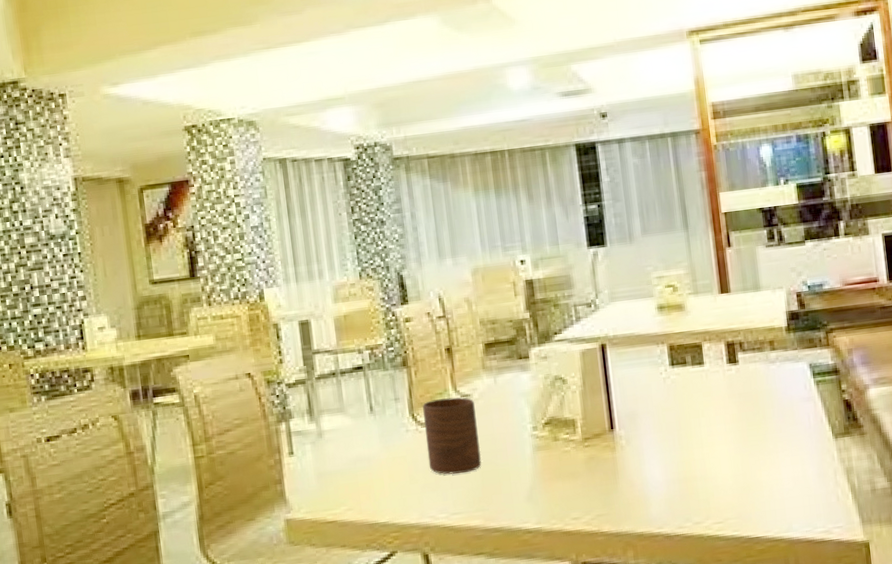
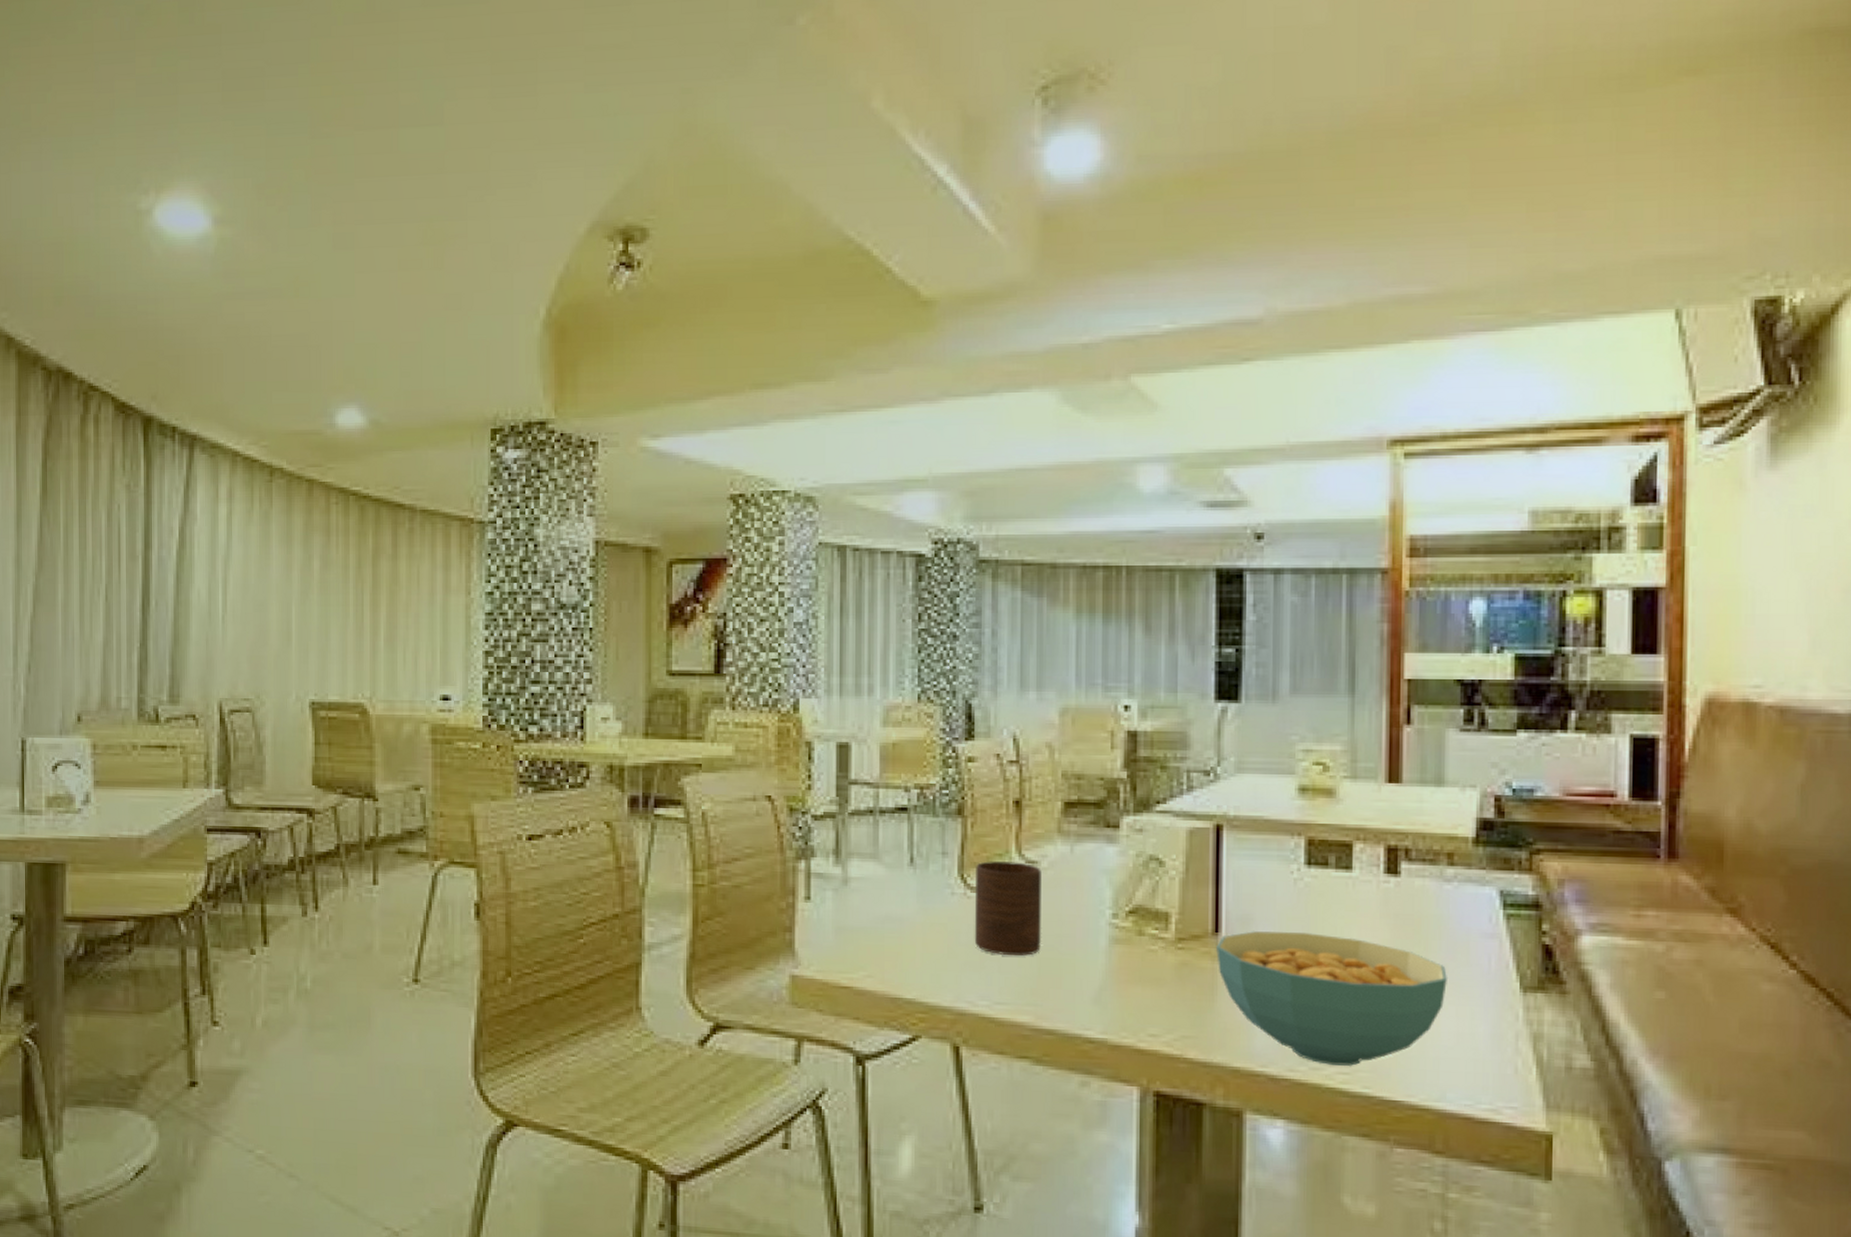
cereal bowl: none [613,417,782,518] -> present [1216,931,1447,1066]

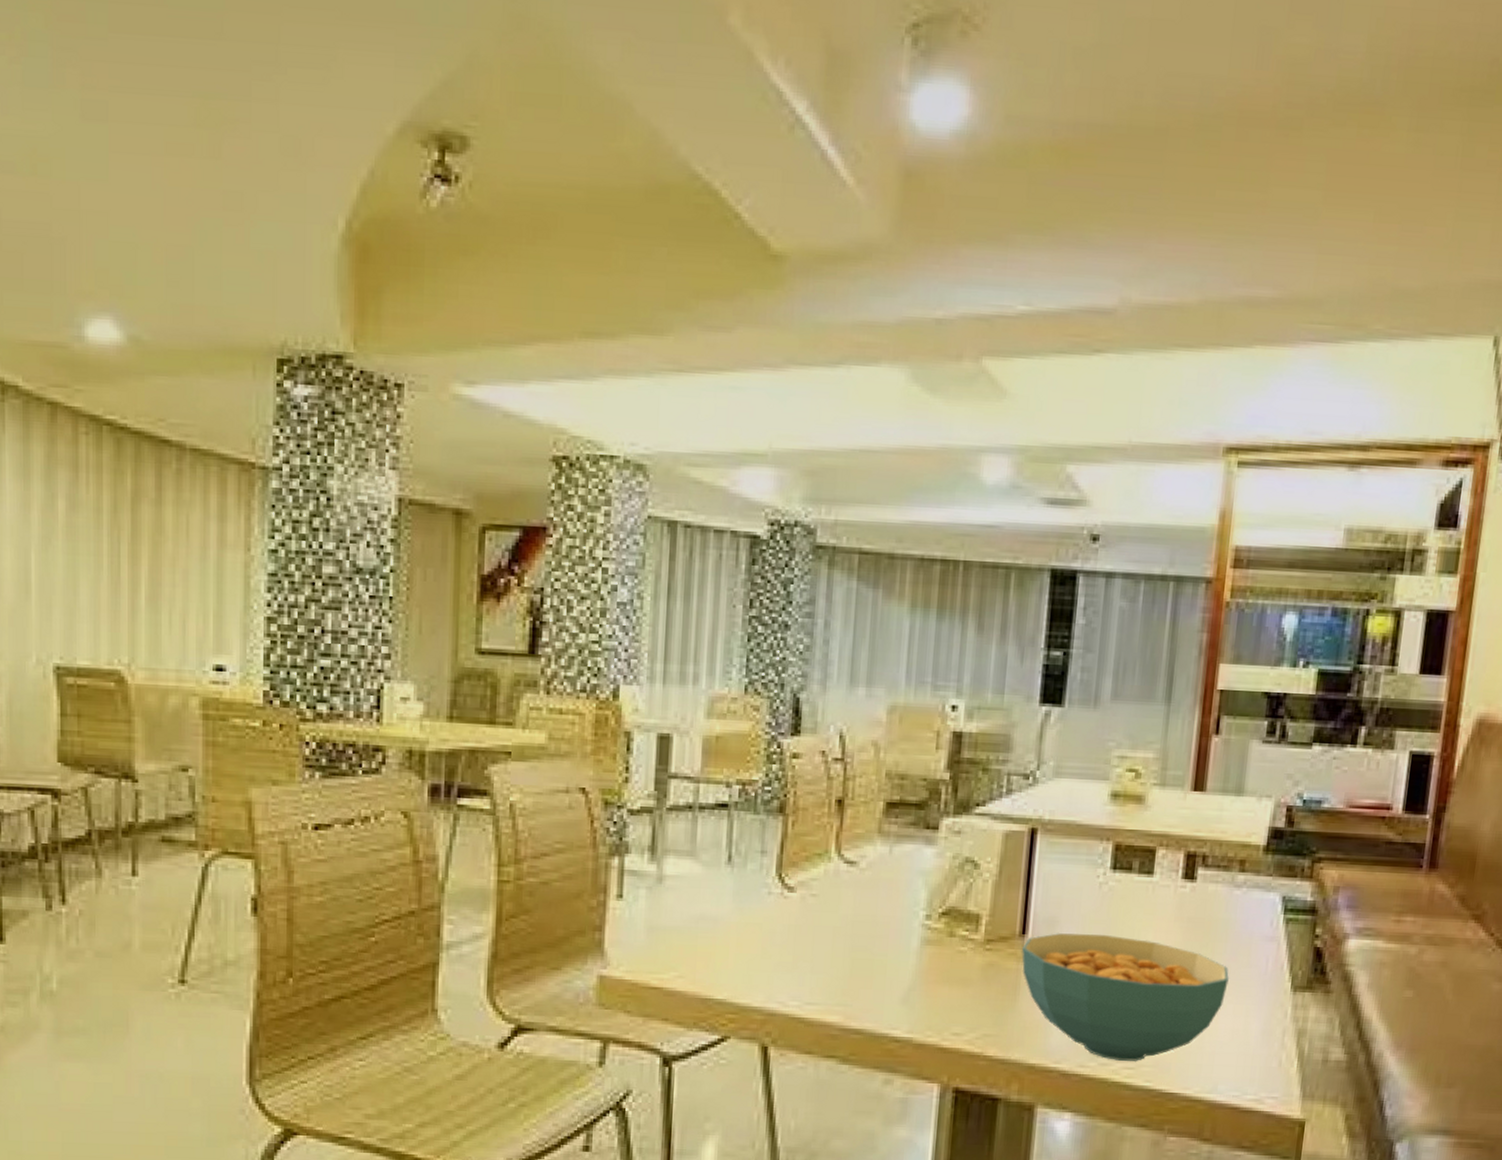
cup: present [974,860,1042,956] -> none [788,860,860,956]

